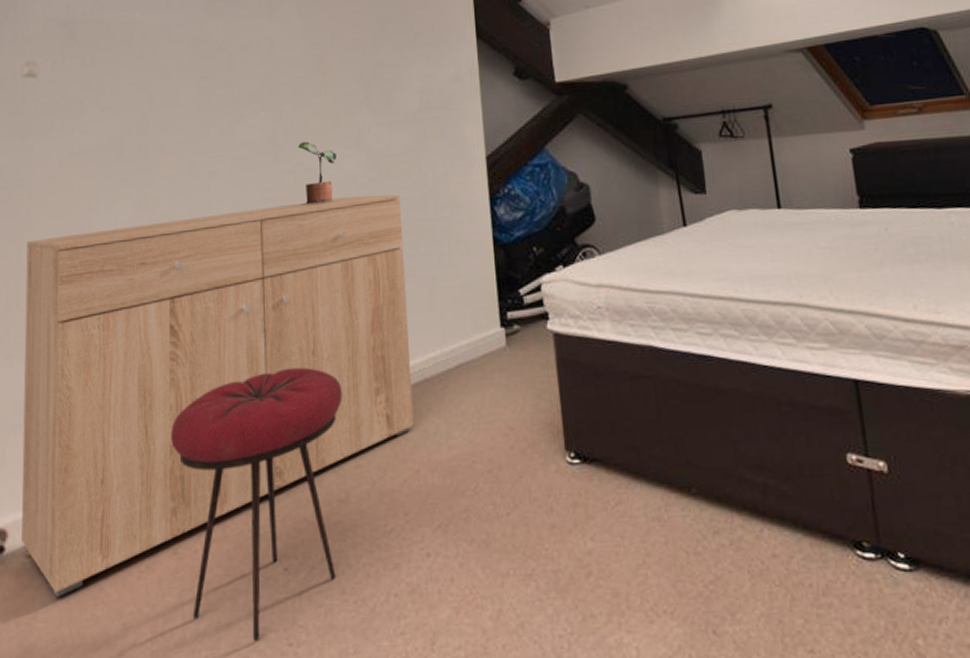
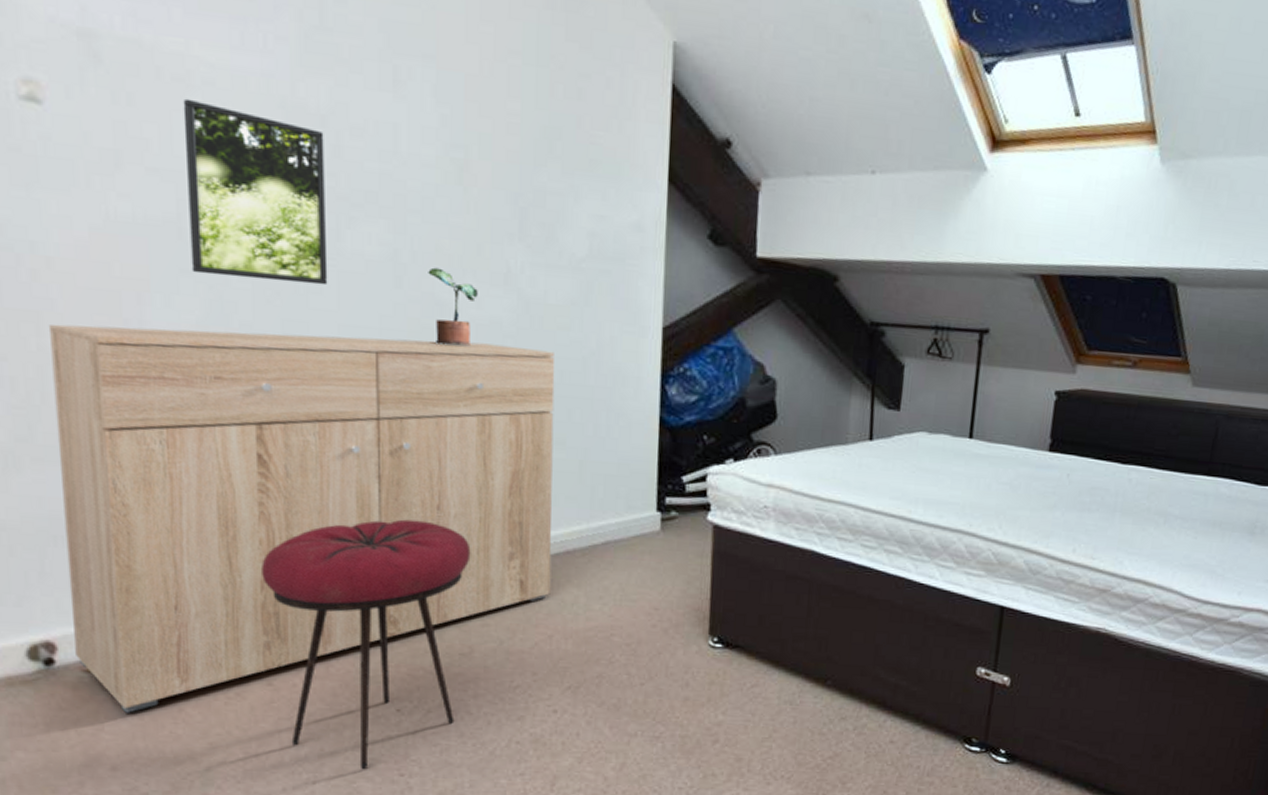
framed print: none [127,52,224,181] -> present [183,98,328,286]

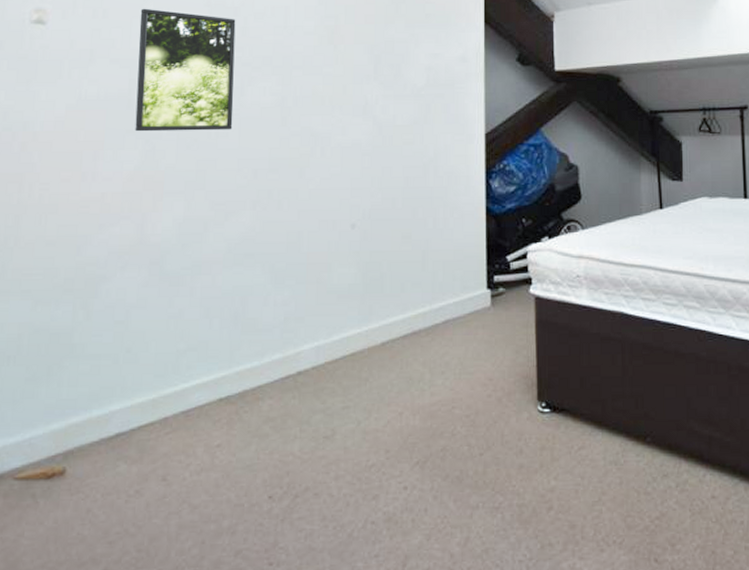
dresser: present [48,324,556,713] -> none [10,161,402,517]
stool: present [261,519,471,770] -> none [165,315,335,561]
potted plant: present [428,267,478,347] -> none [306,107,343,166]

